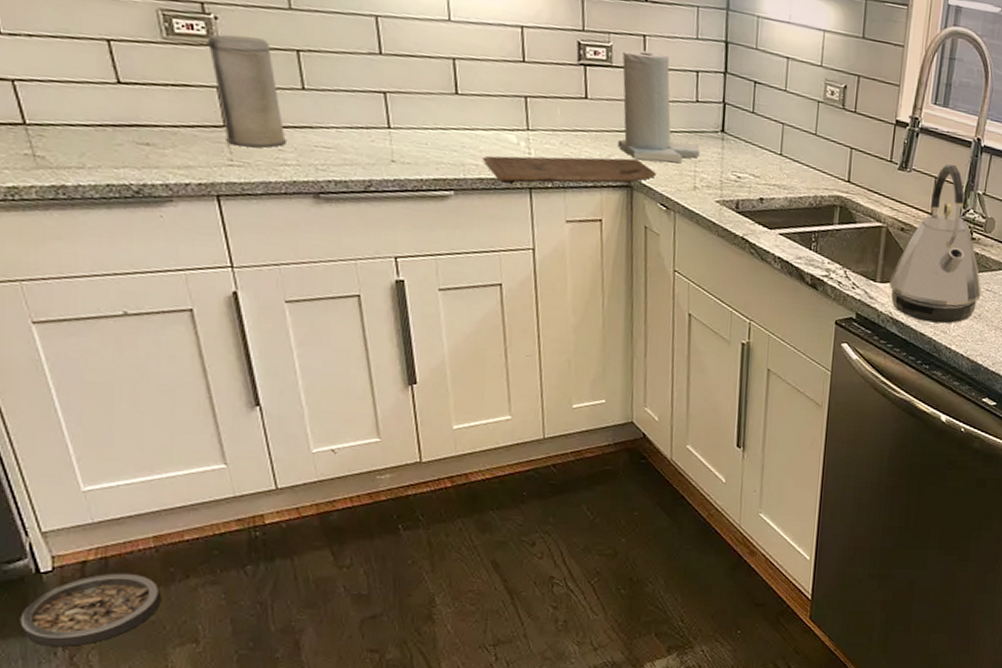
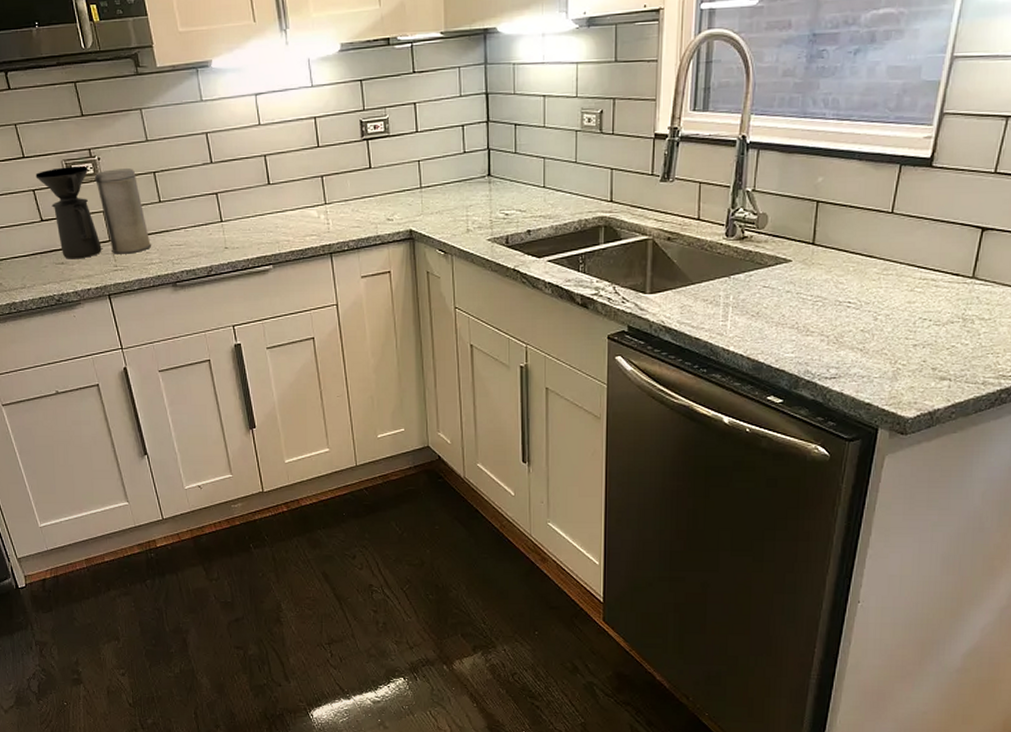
pet bowl: present [20,573,162,646] -> none [9,587,94,643]
coffee maker: none [113,17,211,143] -> present [35,166,102,259]
cutting board: present [482,155,656,184] -> none [292,214,433,252]
paper towel: present [617,49,700,163] -> none [398,115,470,214]
kettle: present [888,164,982,324] -> none [659,167,758,326]

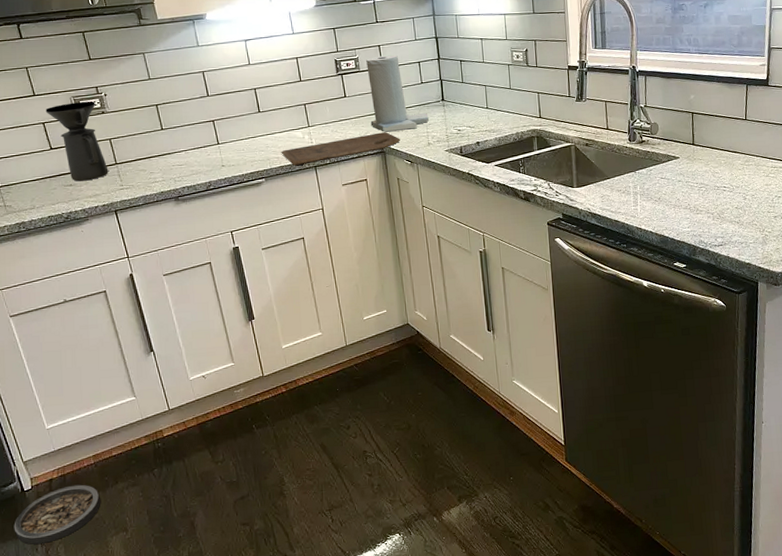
pet bowl: none [9,587,94,643] -> present [14,484,101,545]
canister: present [94,168,152,254] -> none [101,102,155,175]
cutting board: none [292,214,433,252] -> present [281,132,400,166]
paper towel: none [398,115,470,214] -> present [366,55,429,132]

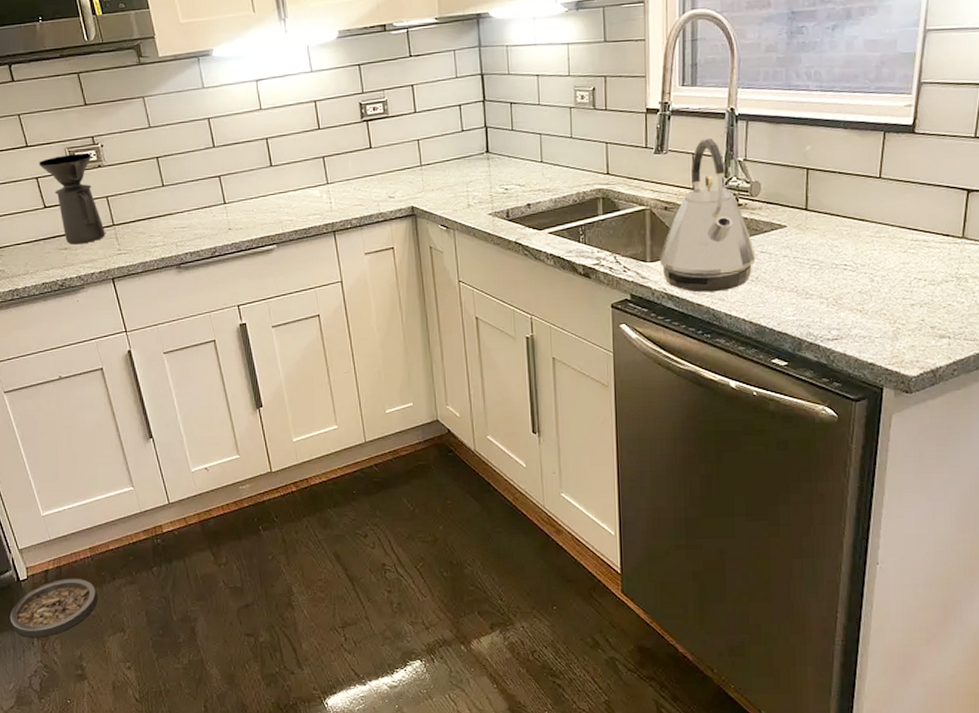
cutting board: present [281,132,400,166] -> none [295,191,435,231]
paper towel: present [366,55,429,132] -> none [397,96,469,191]
kettle: none [583,90,658,211] -> present [659,139,756,293]

